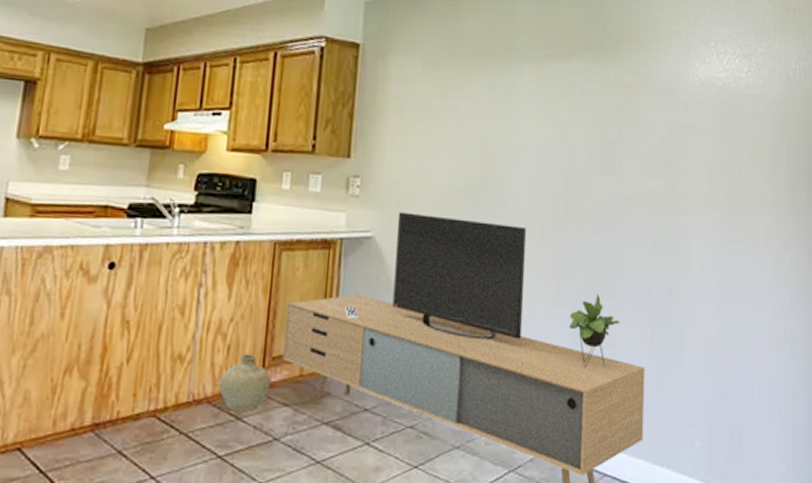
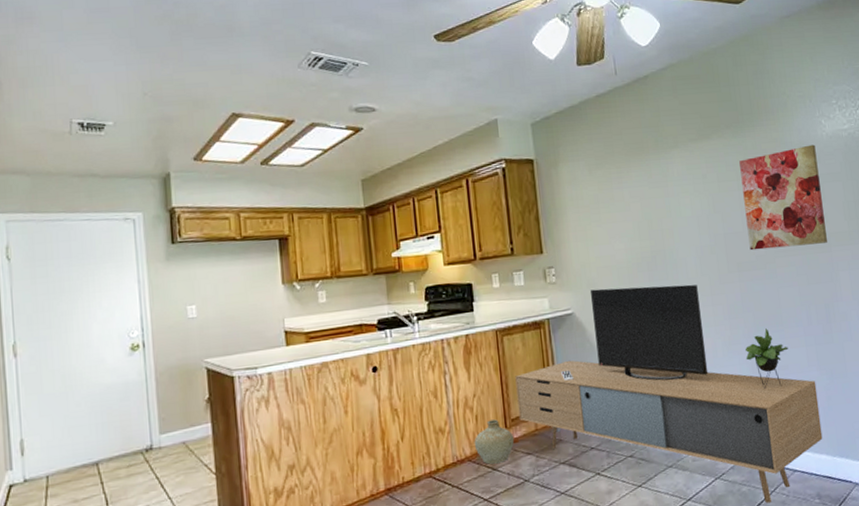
wall art: none [593,88,685,204] -> present [739,144,827,251]

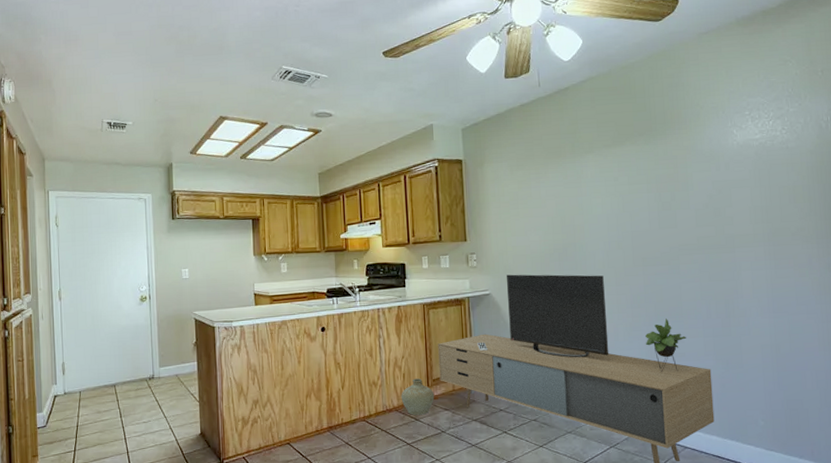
wall art: present [739,144,827,251] -> none [650,152,731,248]

